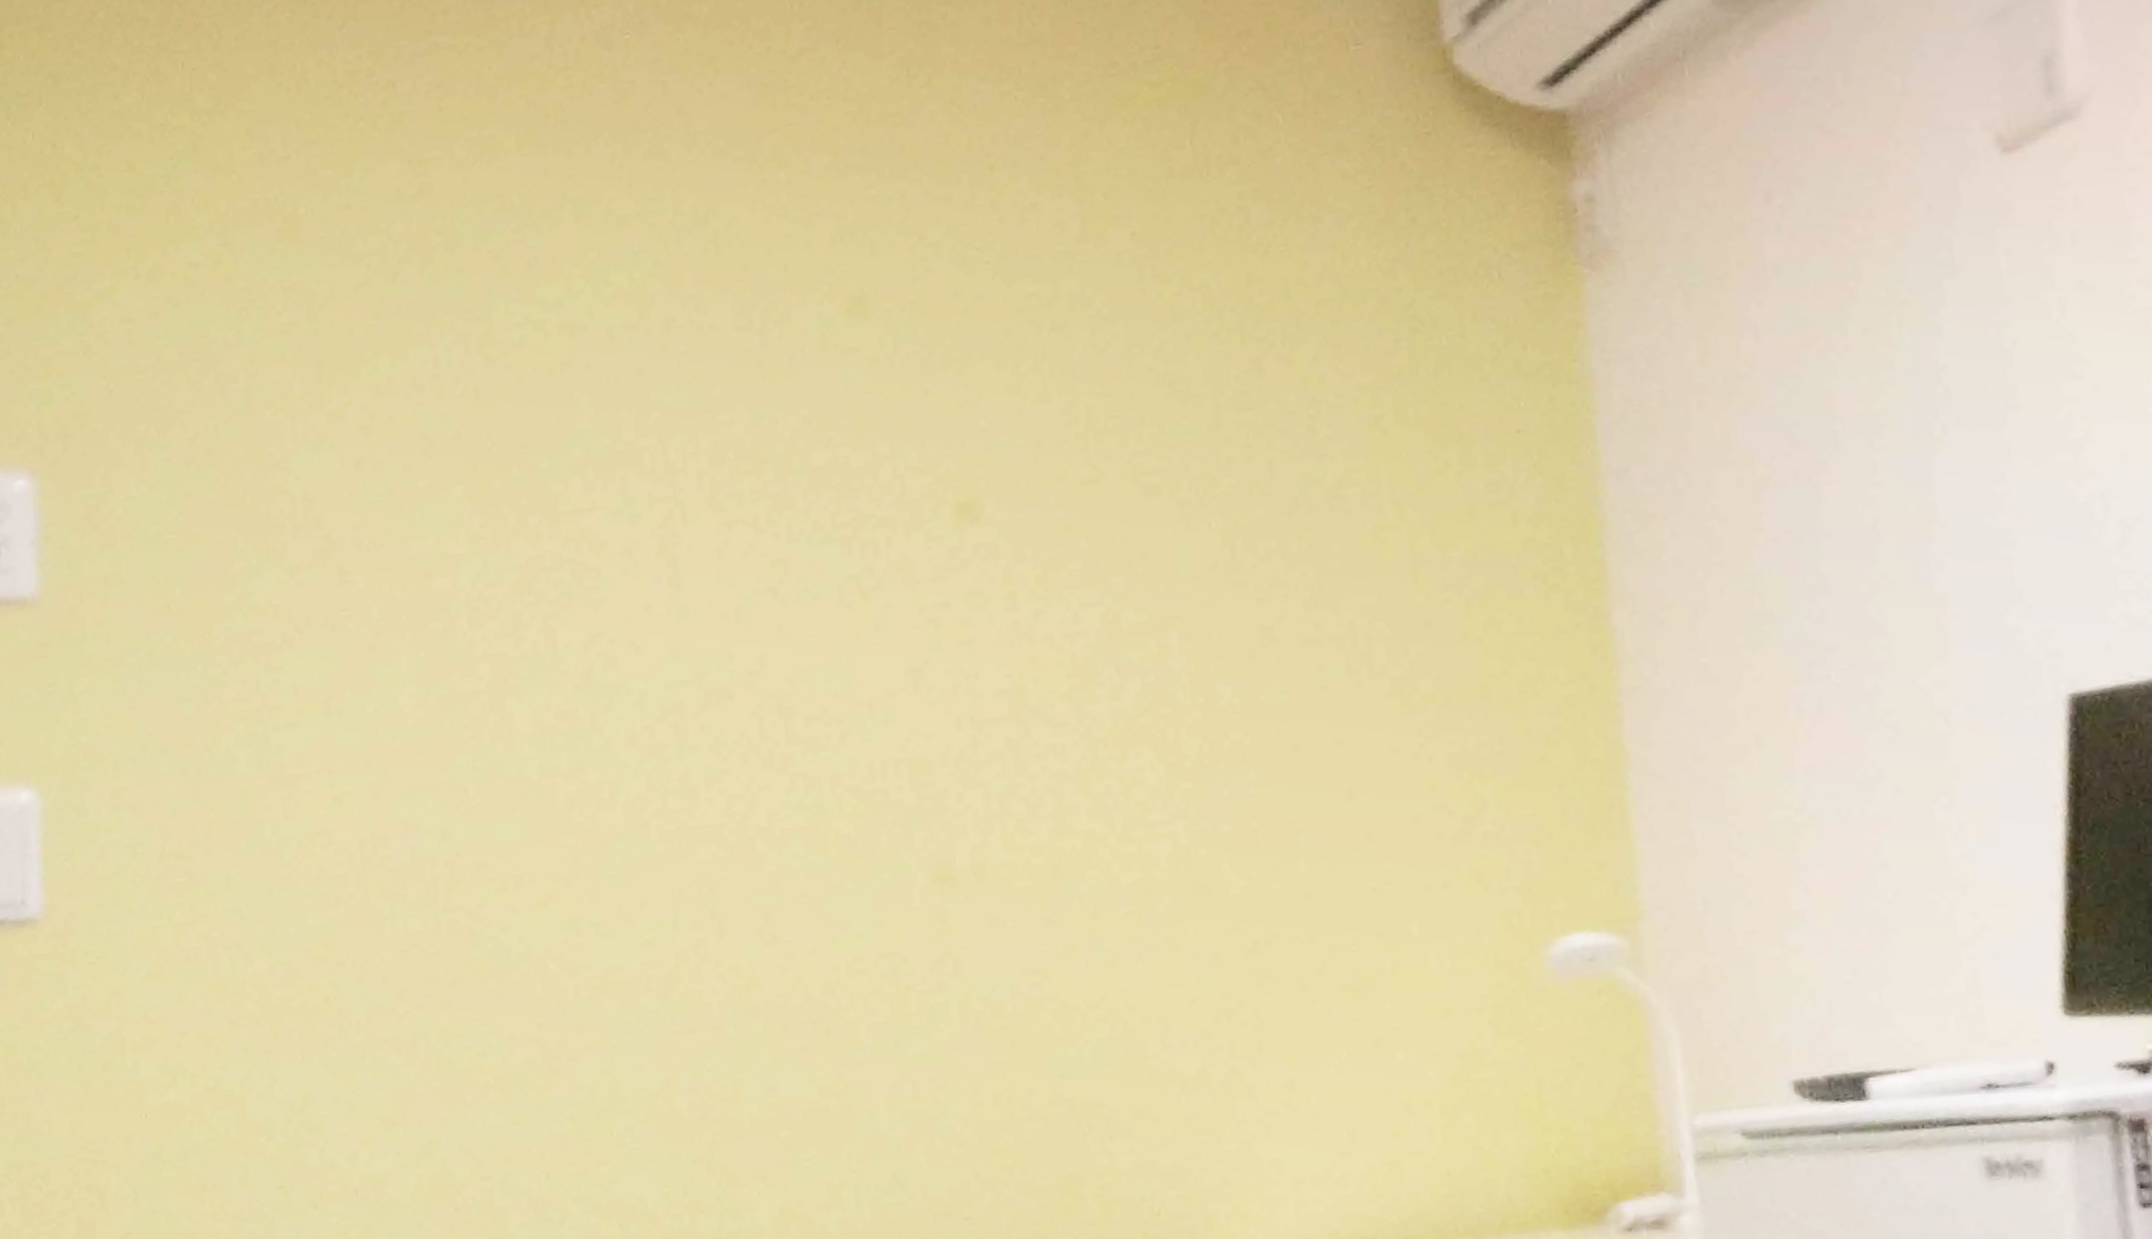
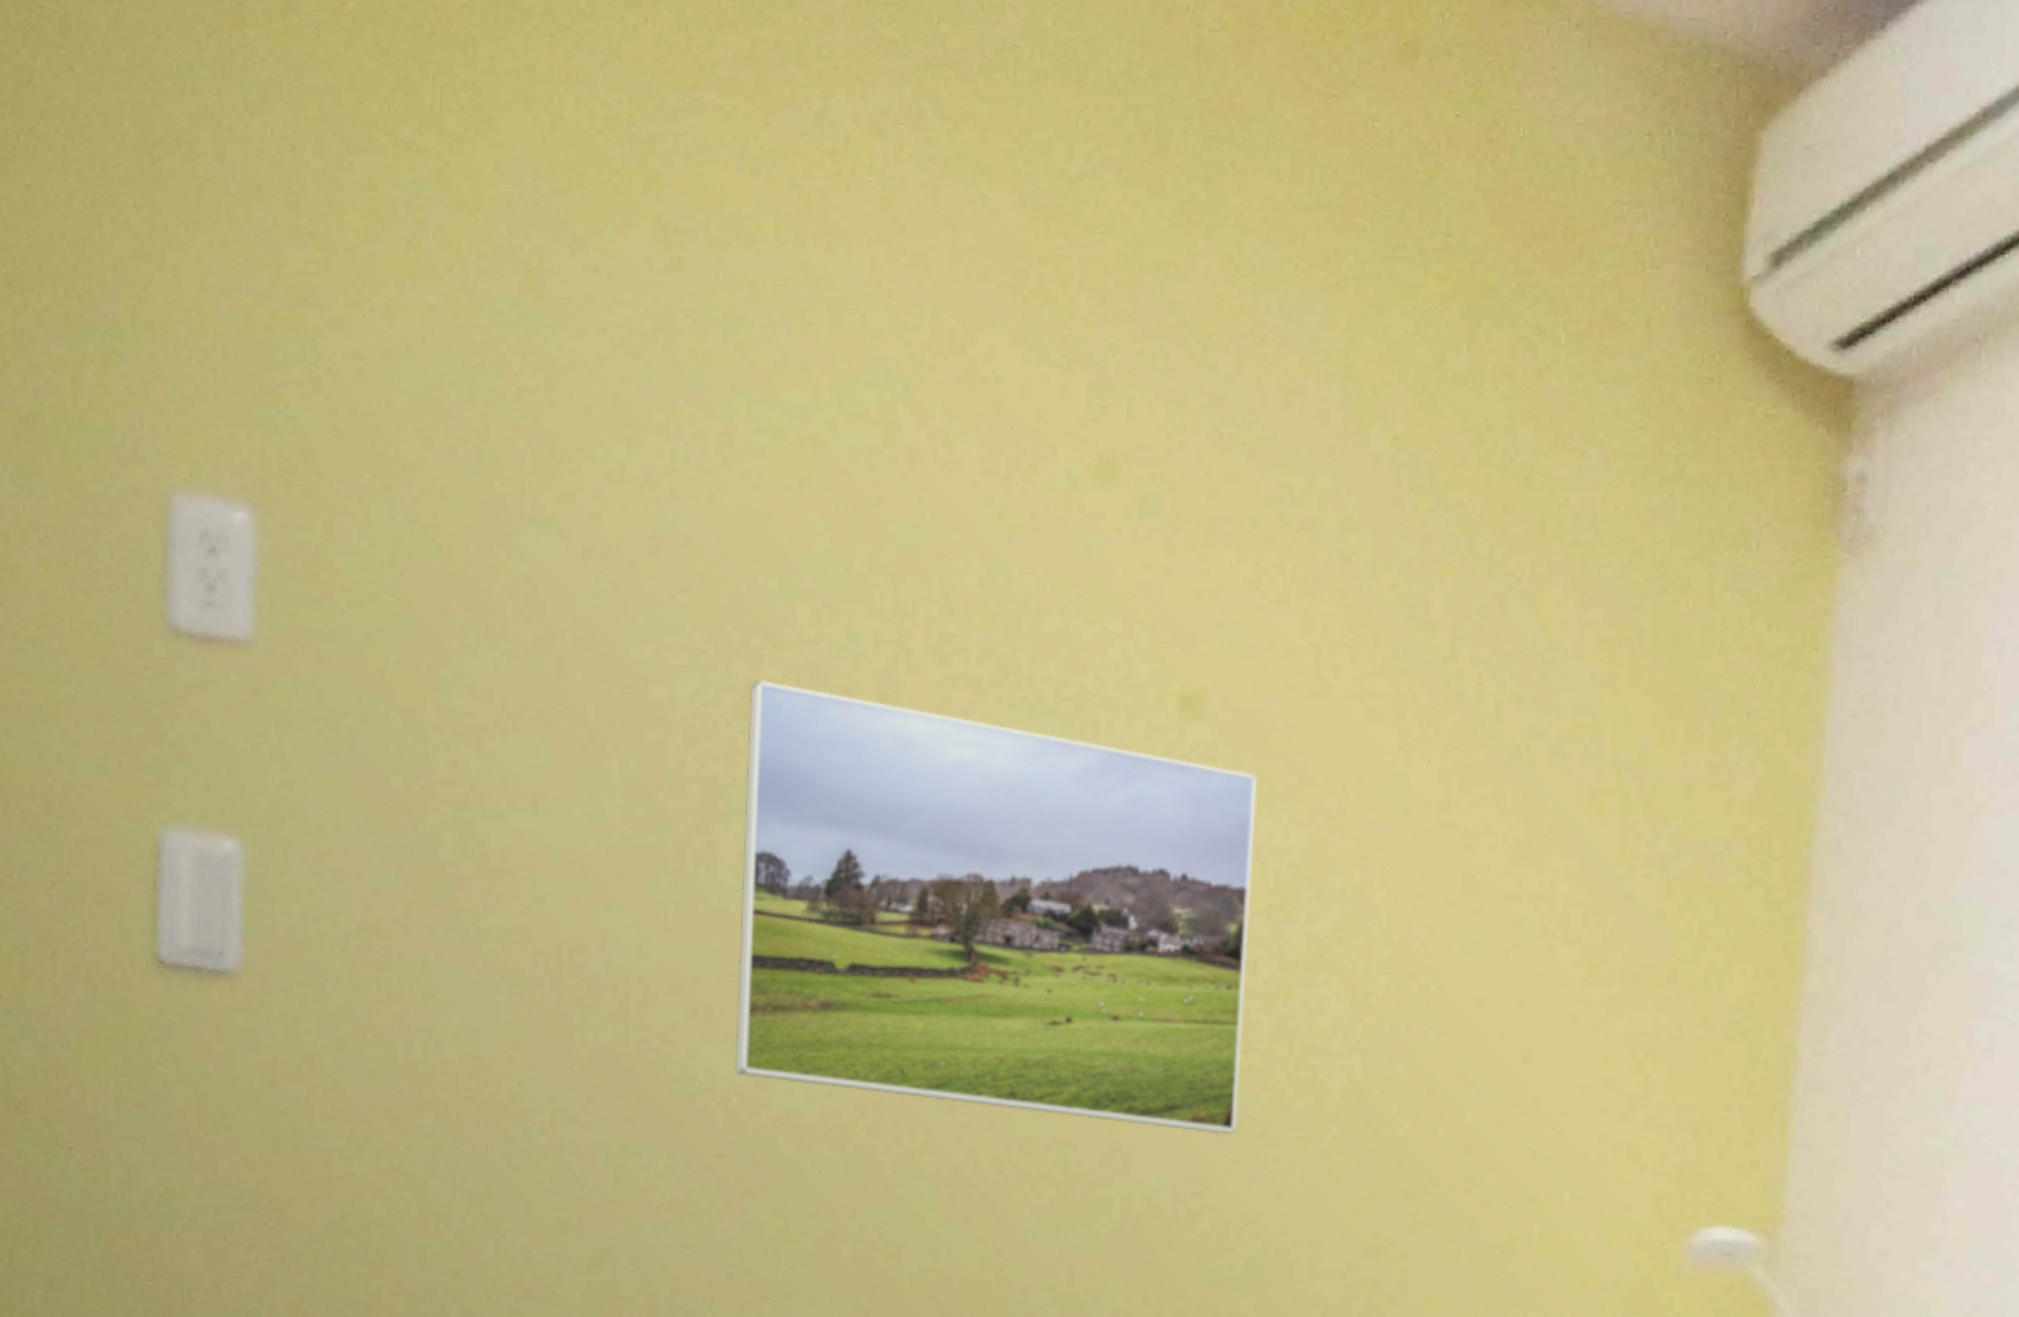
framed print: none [531,554,1067,941] -> present [735,679,1257,1135]

